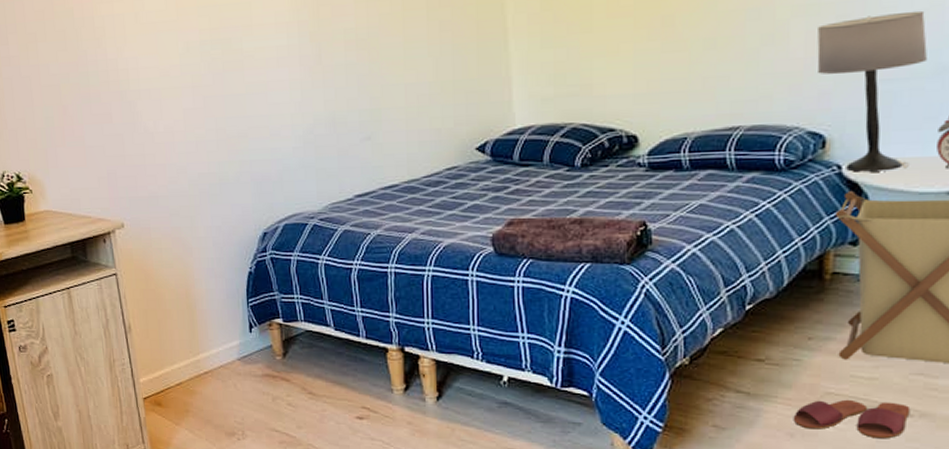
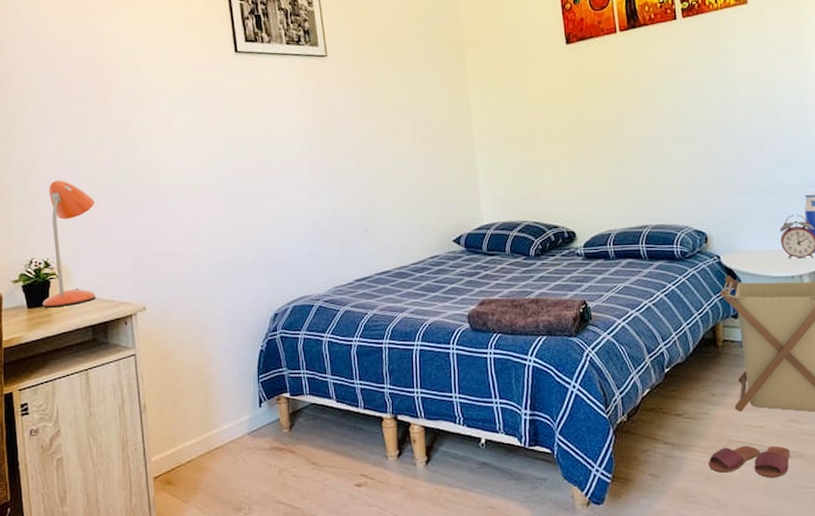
desk lamp: none [13,85,72,224] -> present [43,180,96,308]
table lamp: present [817,10,929,172] -> none [693,144,767,261]

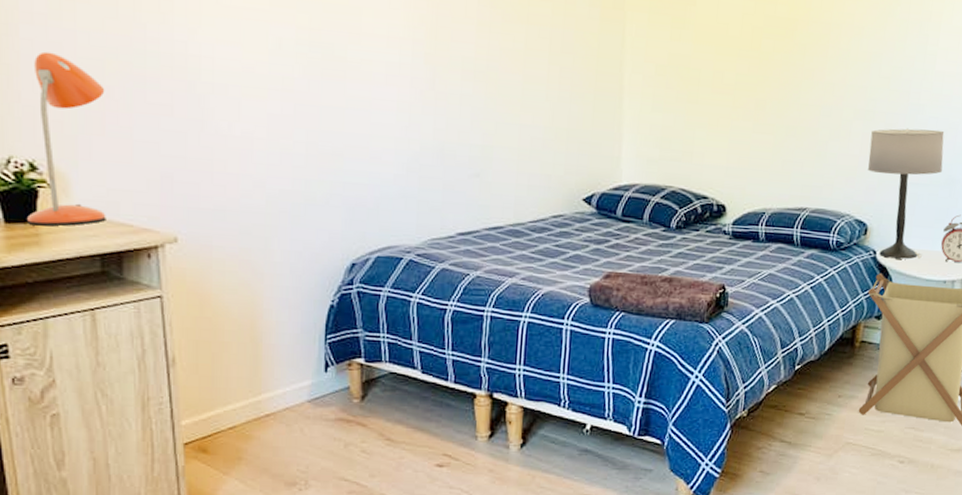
table lamp: none [693,144,767,261] -> present [868,128,945,260]
slippers: present [708,445,790,478] -> none [820,448,903,481]

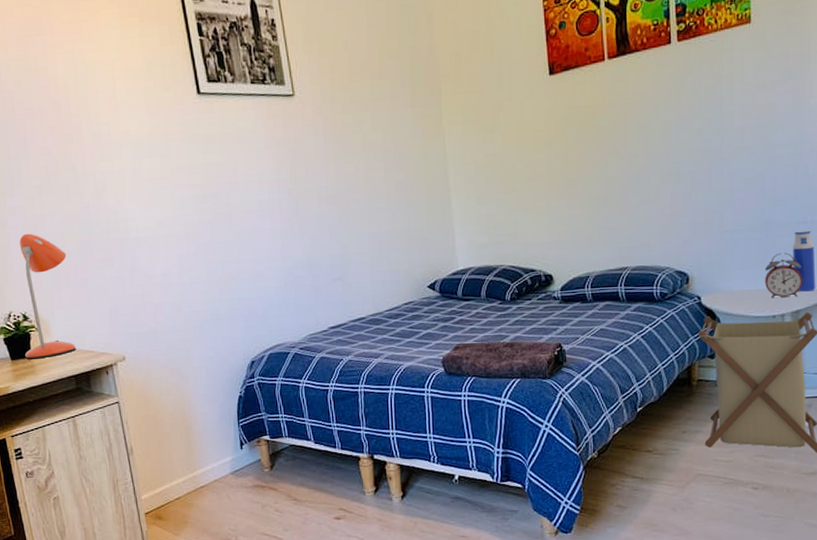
table lamp: present [868,128,945,260] -> none [680,179,756,302]

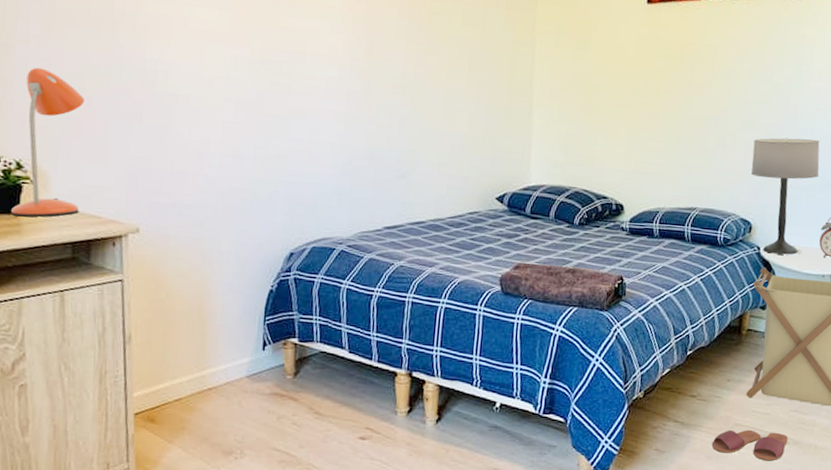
slippers: none [674,478,756,508] -> present [711,429,788,461]
table lamp: none [680,179,756,302] -> present [751,137,820,255]

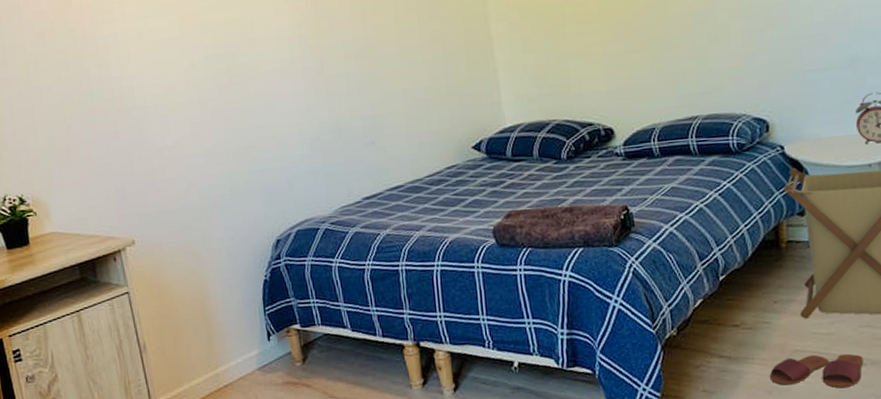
desk lamp: present [11,67,85,217] -> none [14,106,80,248]
table lamp: present [751,137,820,255] -> none [752,11,841,151]

